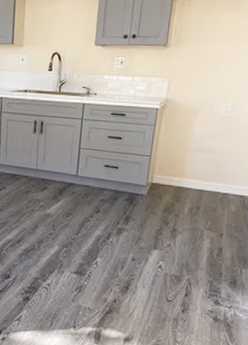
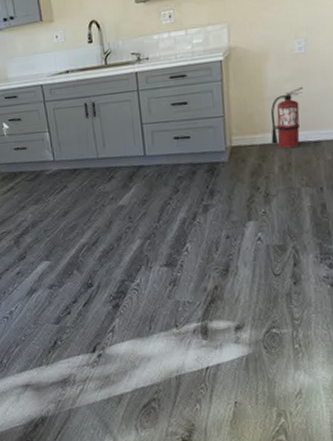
fire extinguisher: none [186,144,223,195] -> present [270,86,304,149]

